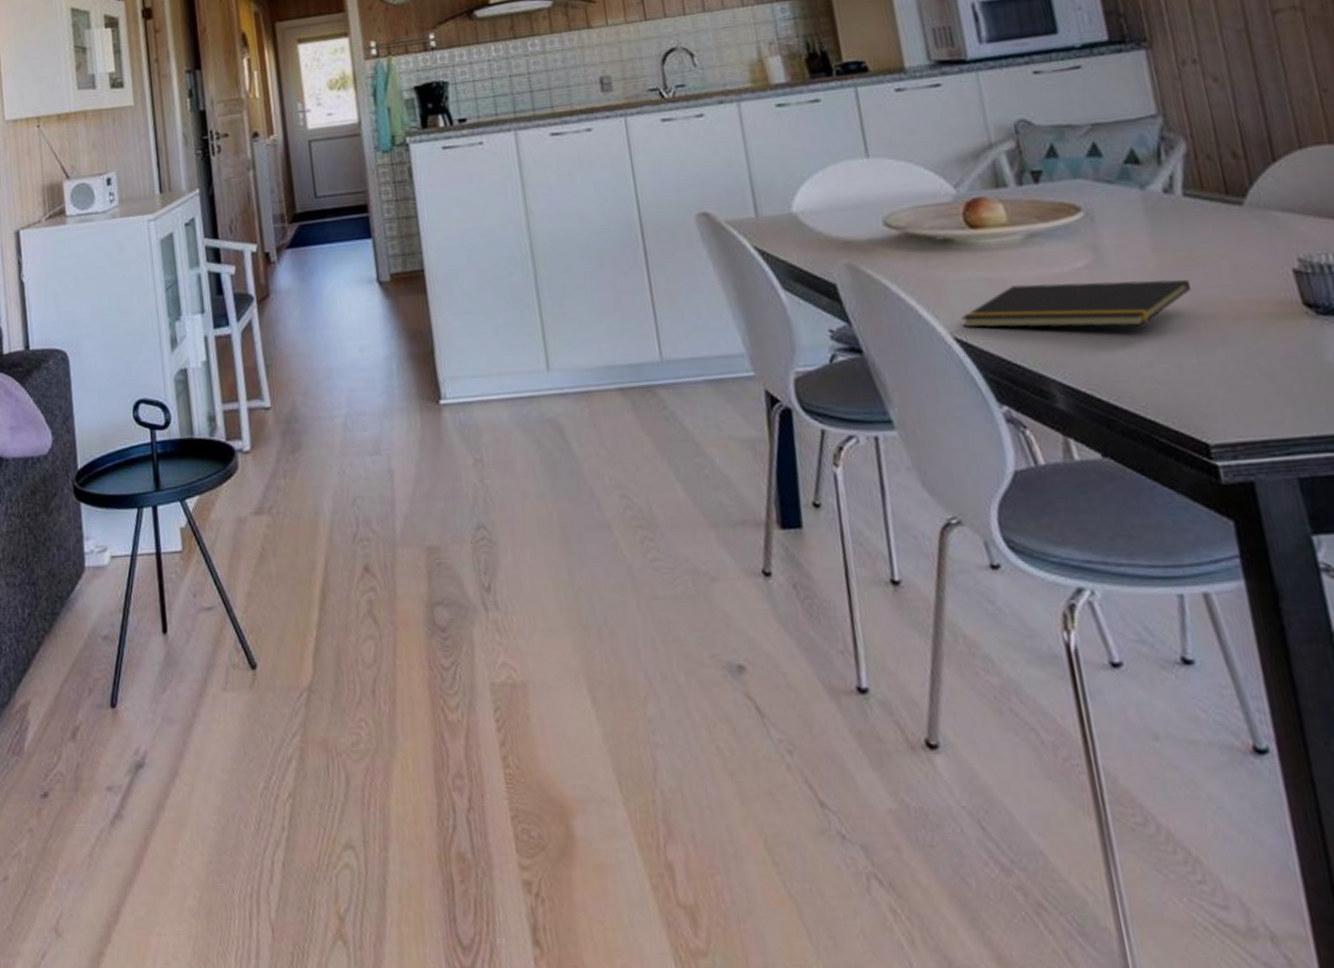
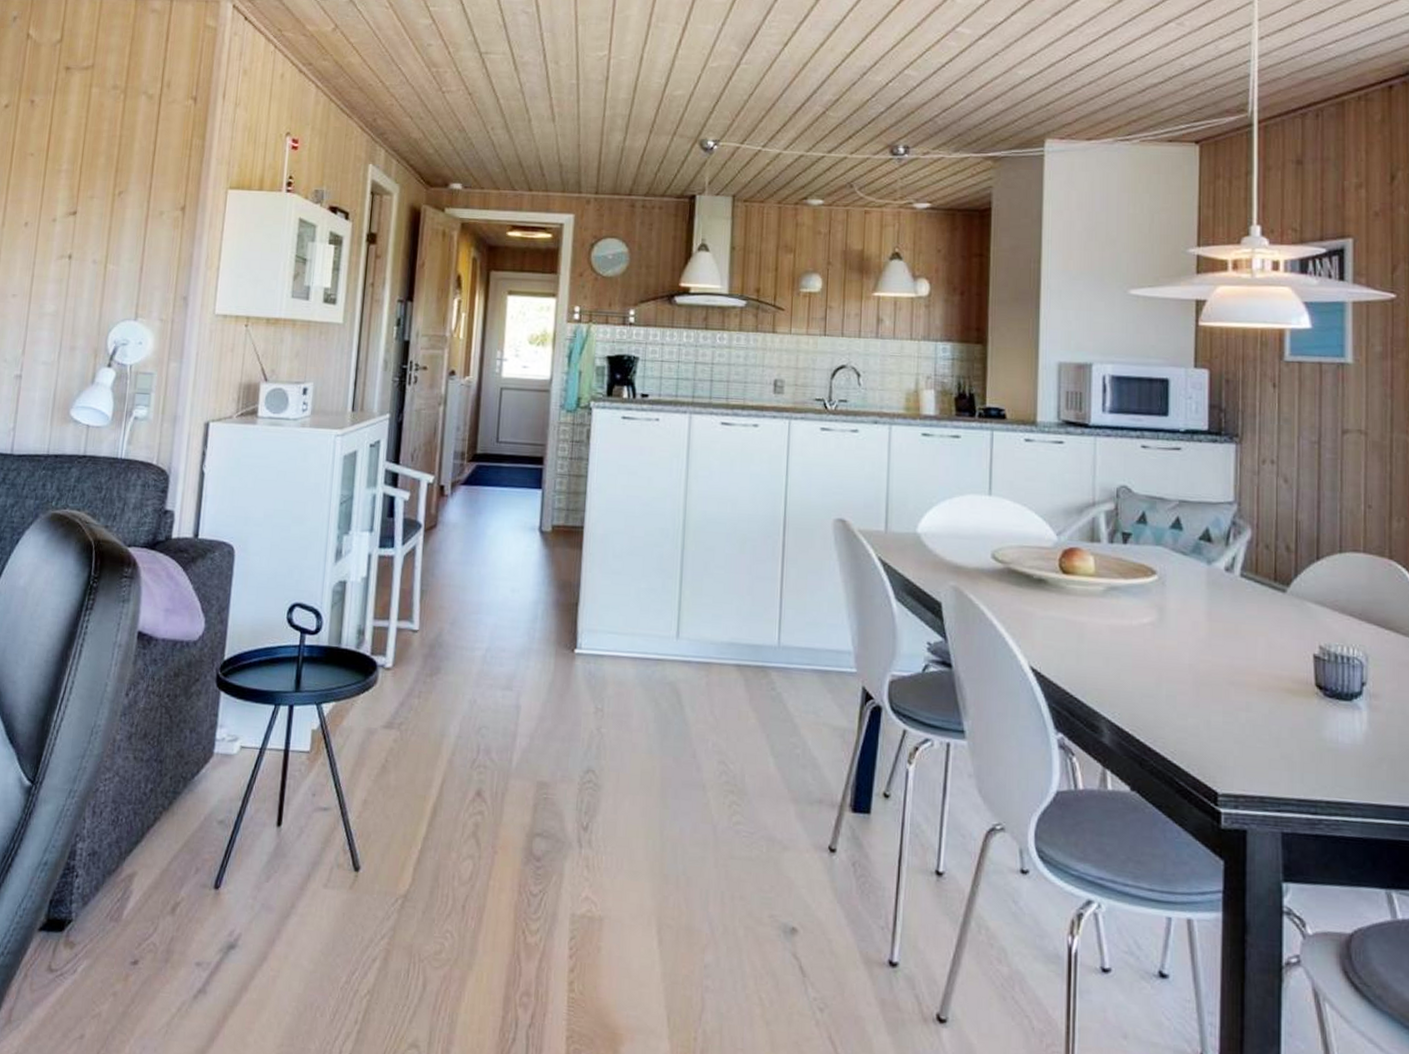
notepad: present [961,279,1191,328] -> none [1040,630,1230,682]

